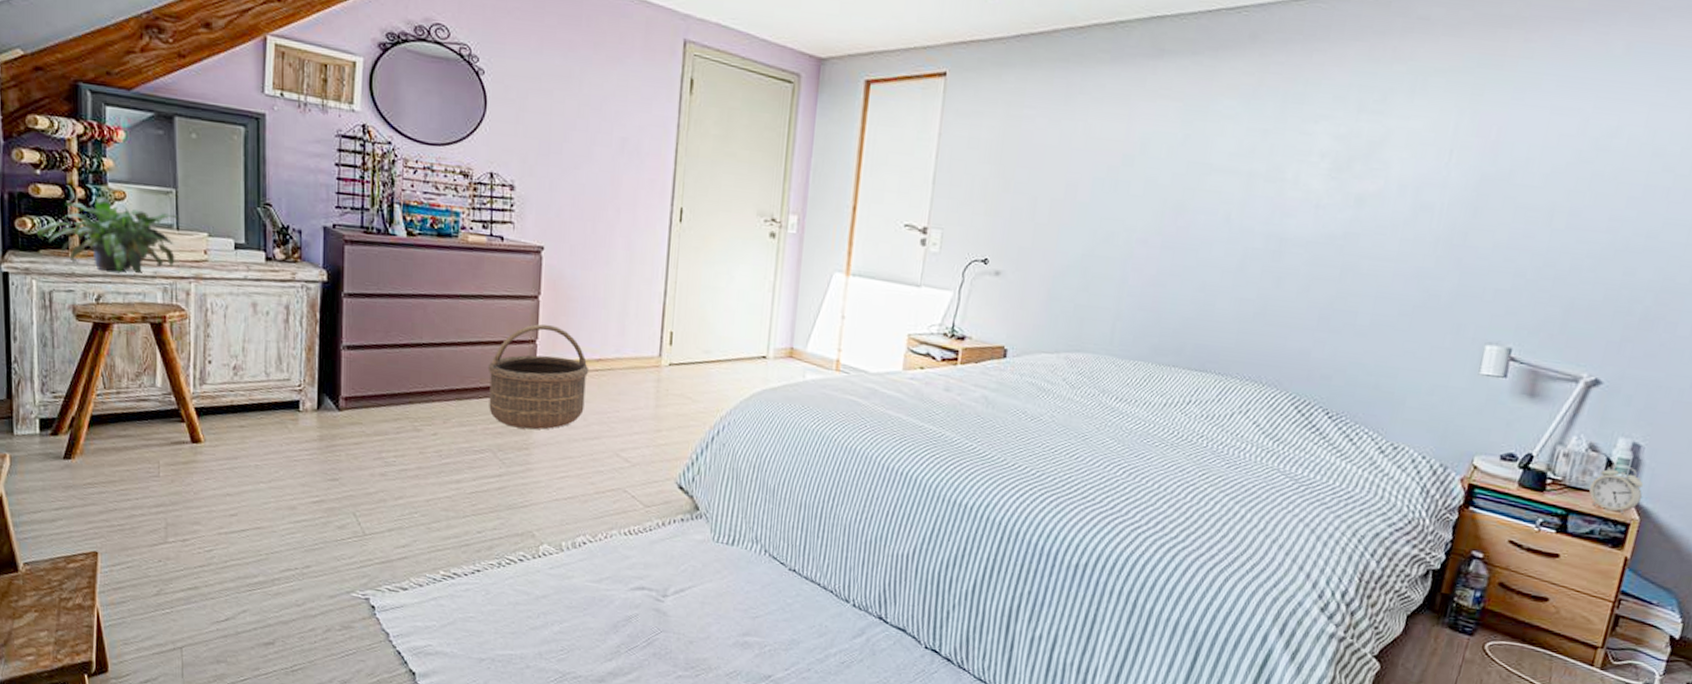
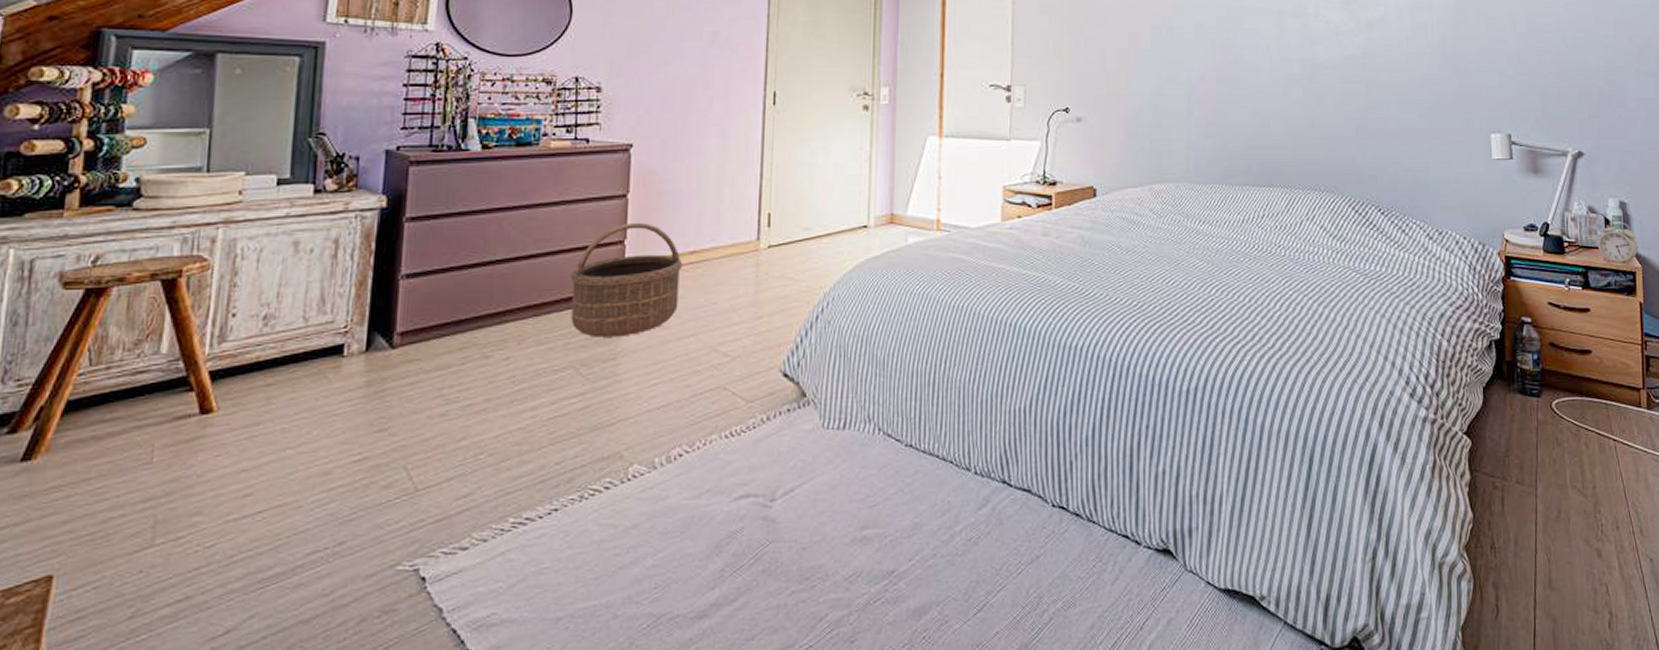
potted plant: present [37,196,180,274] -> none [24,146,213,229]

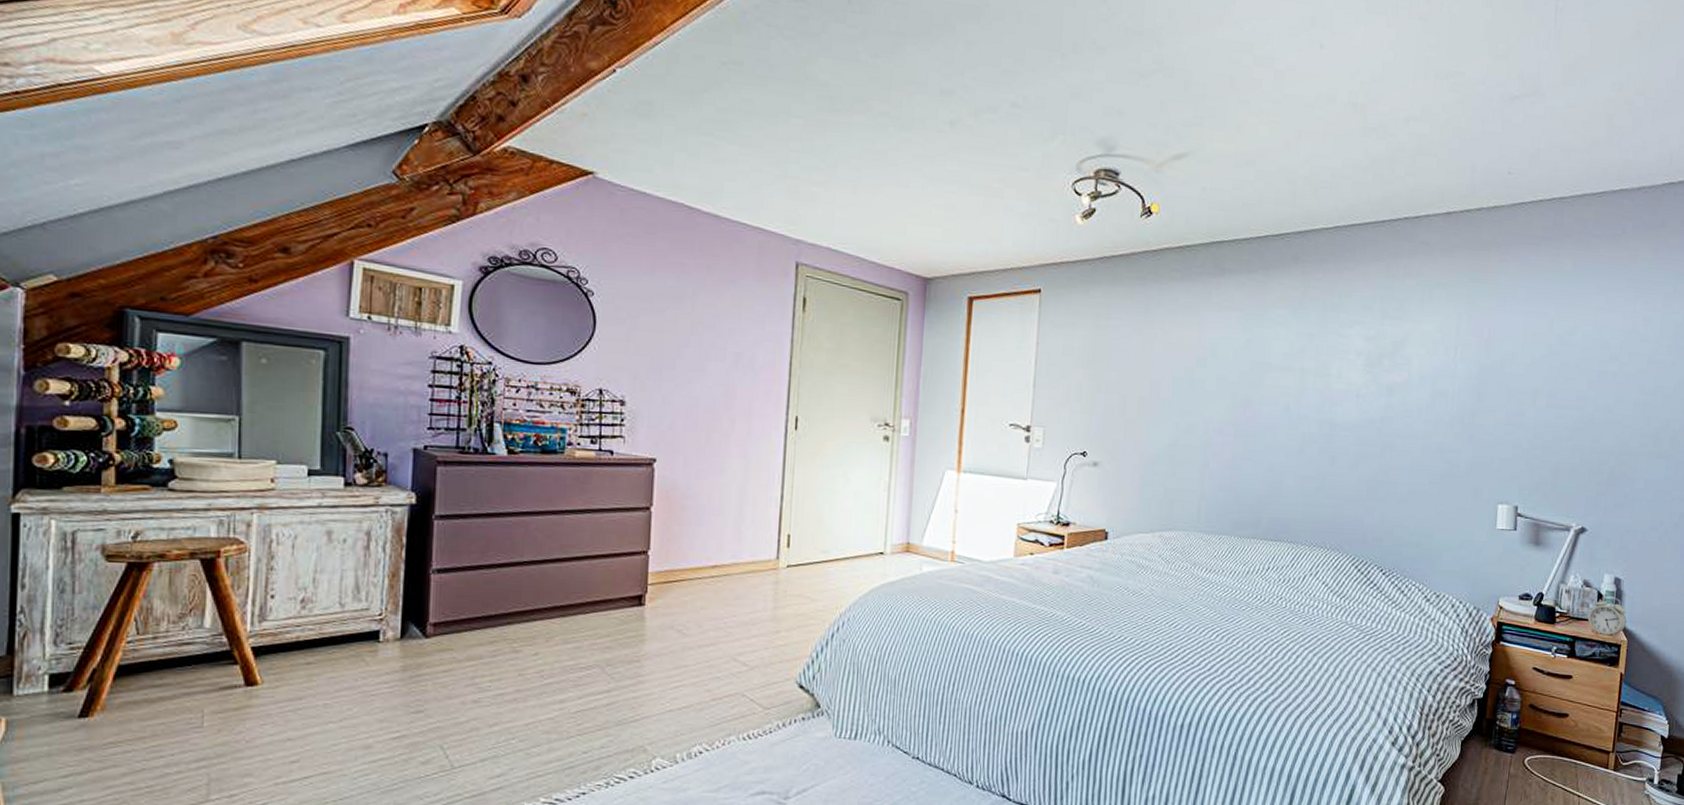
basket: present [570,222,683,337] -> none [595,534,705,641]

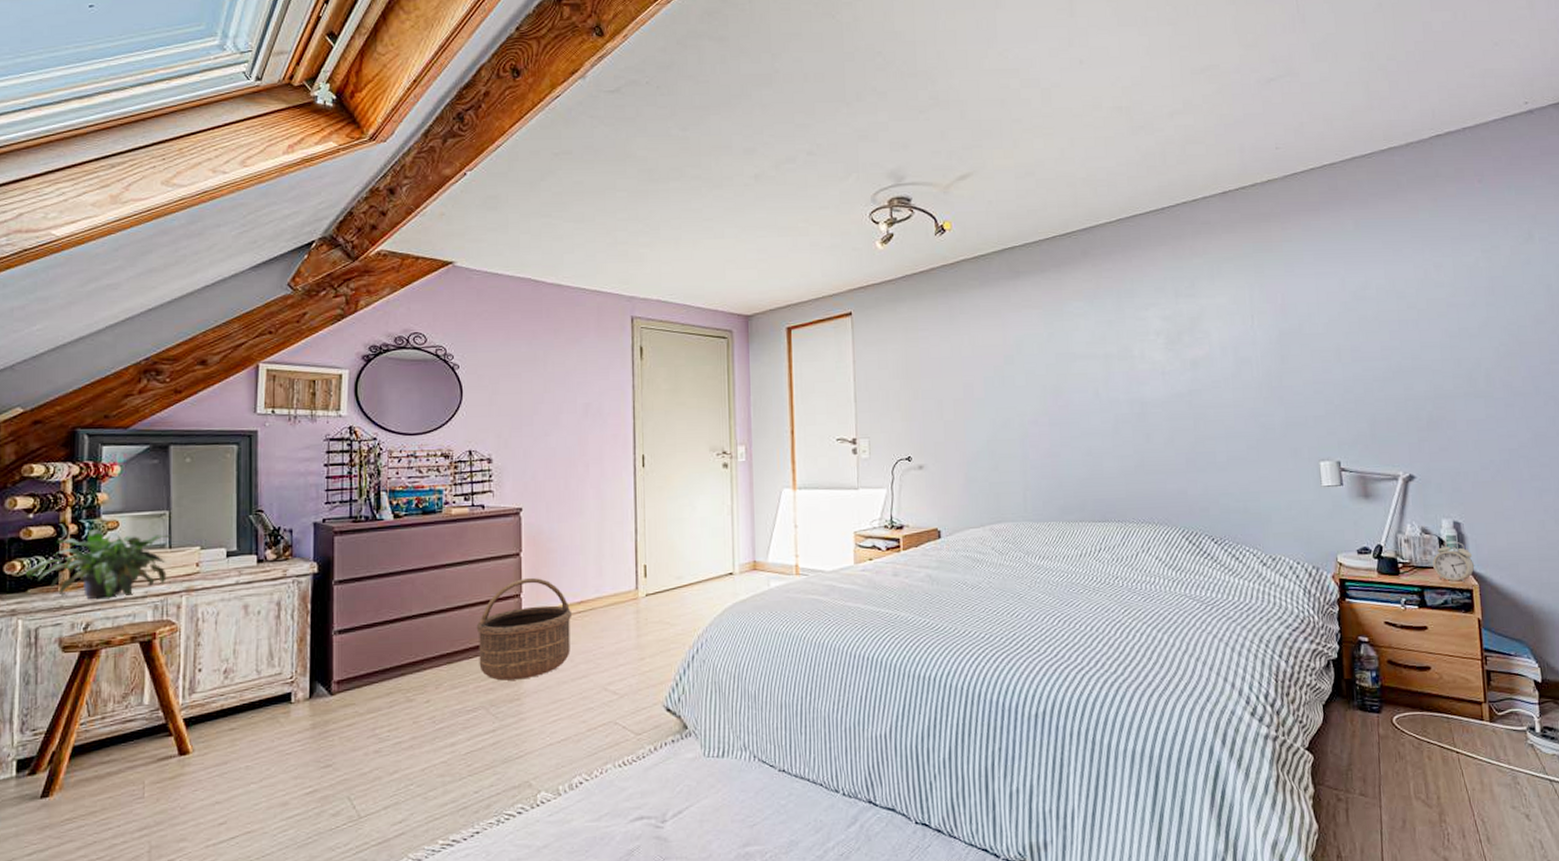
potted plant: none [61,427,243,508] -> present [26,529,173,599]
basket: none [595,534,705,641] -> present [476,577,573,681]

